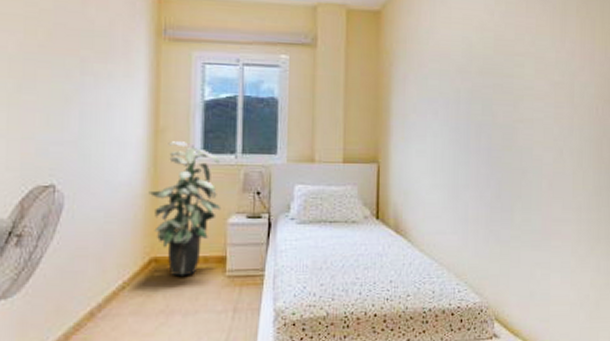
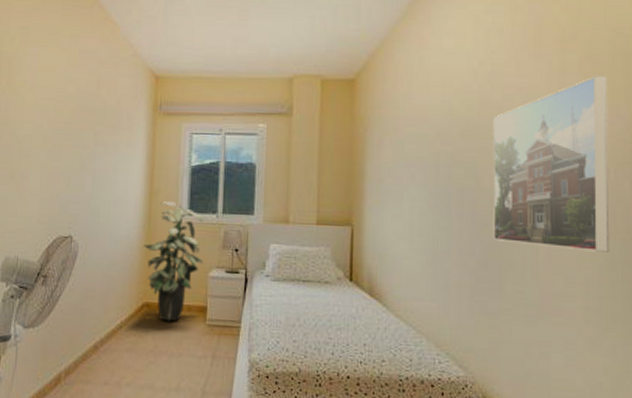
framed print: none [505,20,599,180] -> present [493,76,610,253]

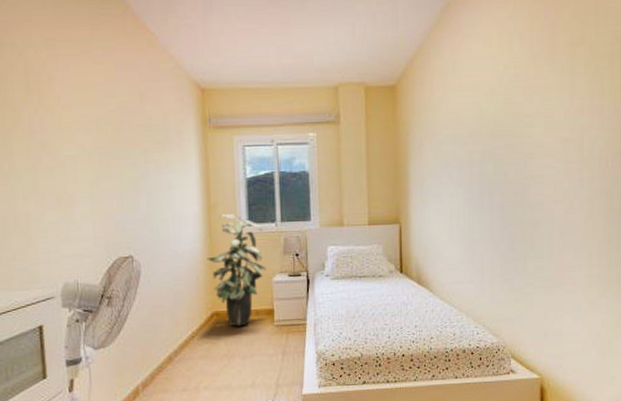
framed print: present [493,76,610,253] -> none [516,76,608,229]

